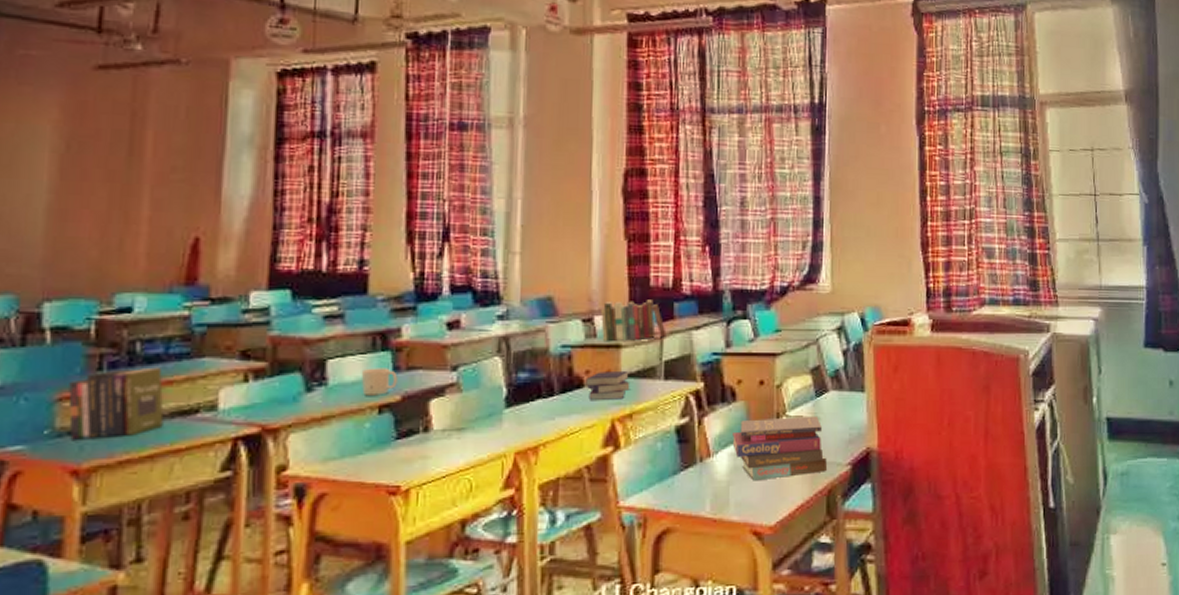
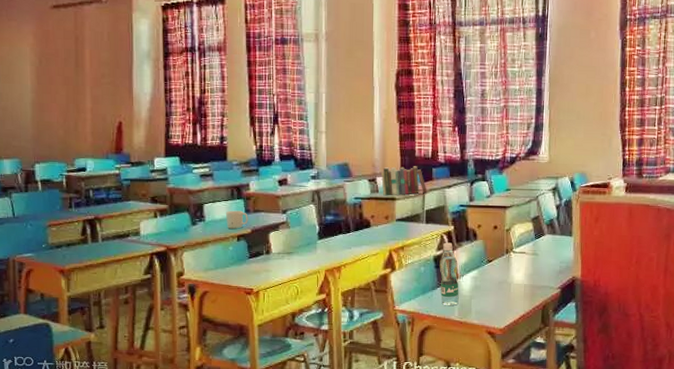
books: present [68,367,164,442] -> none [54,206,109,252]
book: present [586,370,630,401] -> none [372,216,402,237]
bottle: none [683,406,712,498] -> present [439,242,459,306]
books: present [732,415,828,481] -> none [474,252,543,297]

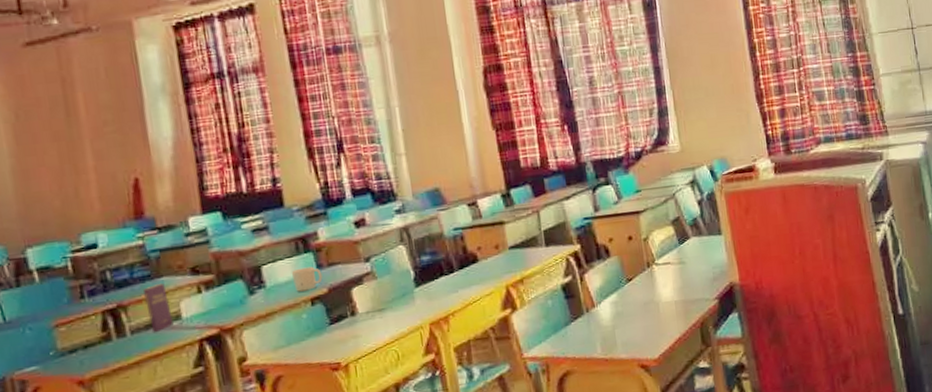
book: none [115,206,133,243] -> present [144,284,174,333]
books: present [381,166,427,196] -> none [482,179,542,221]
bottle: present [439,242,459,306] -> none [569,264,600,343]

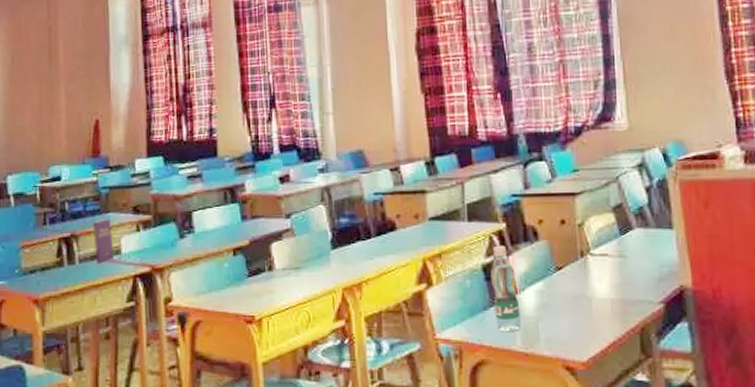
mug: present [291,266,323,292] -> none [218,217,246,241]
bottle: none [569,264,600,343] -> present [490,245,521,332]

